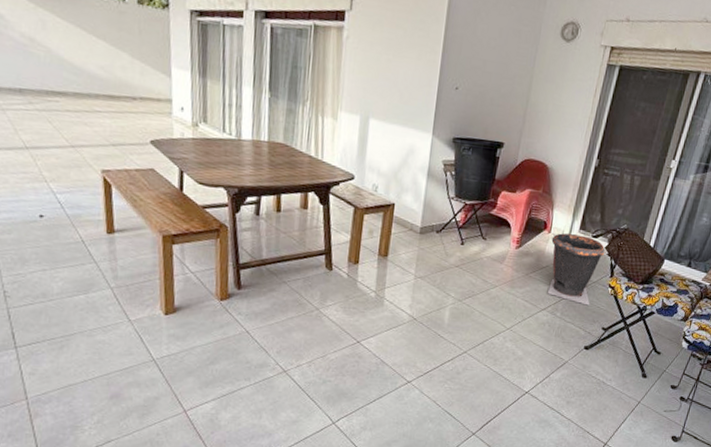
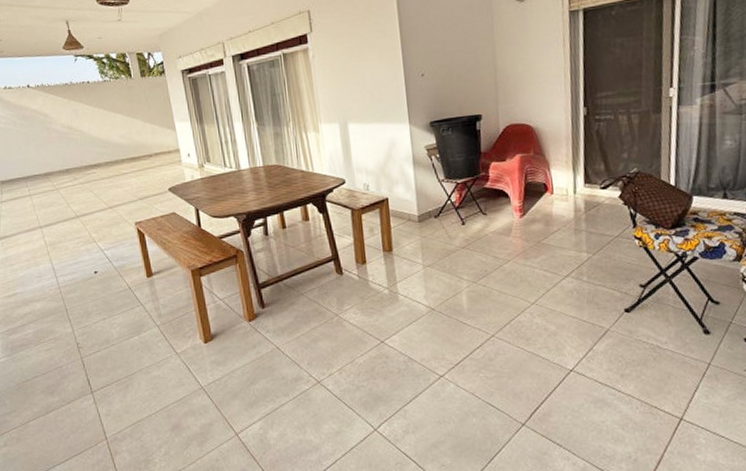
waste bin: present [547,233,605,306] -> none [555,189,620,264]

